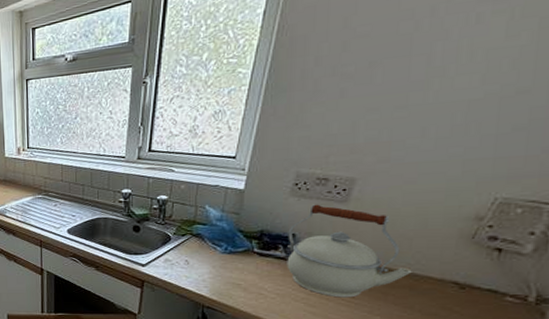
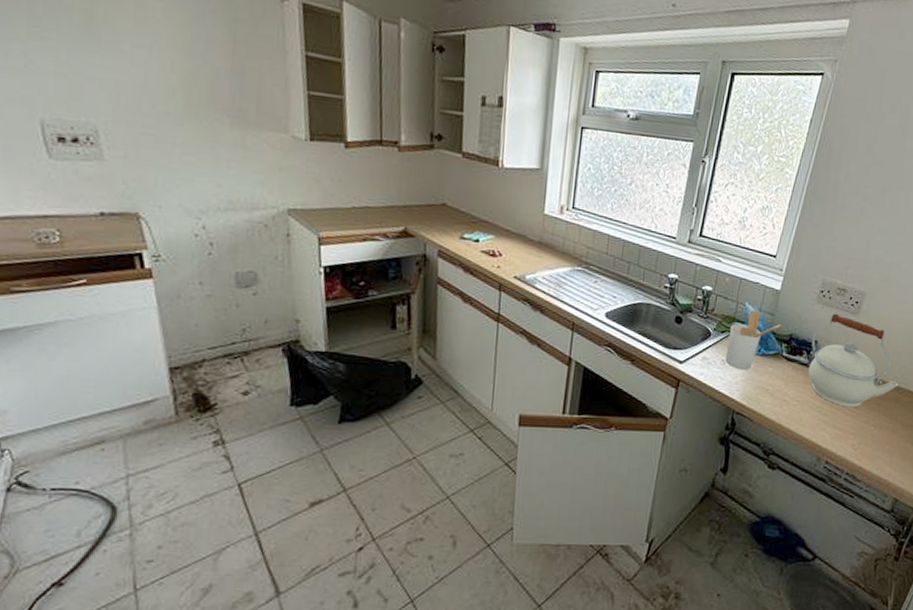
utensil holder: none [189,212,249,268] -> present [725,310,781,370]

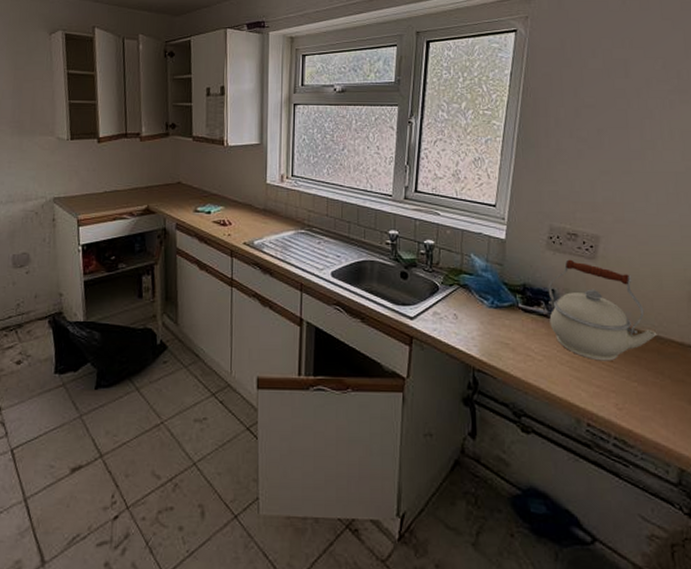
utensil holder: present [725,310,781,370] -> none [457,261,512,324]

